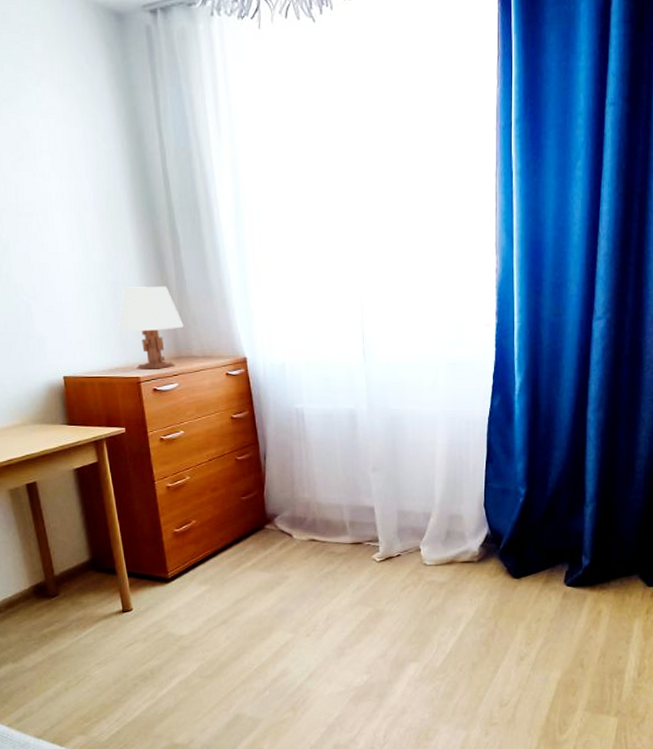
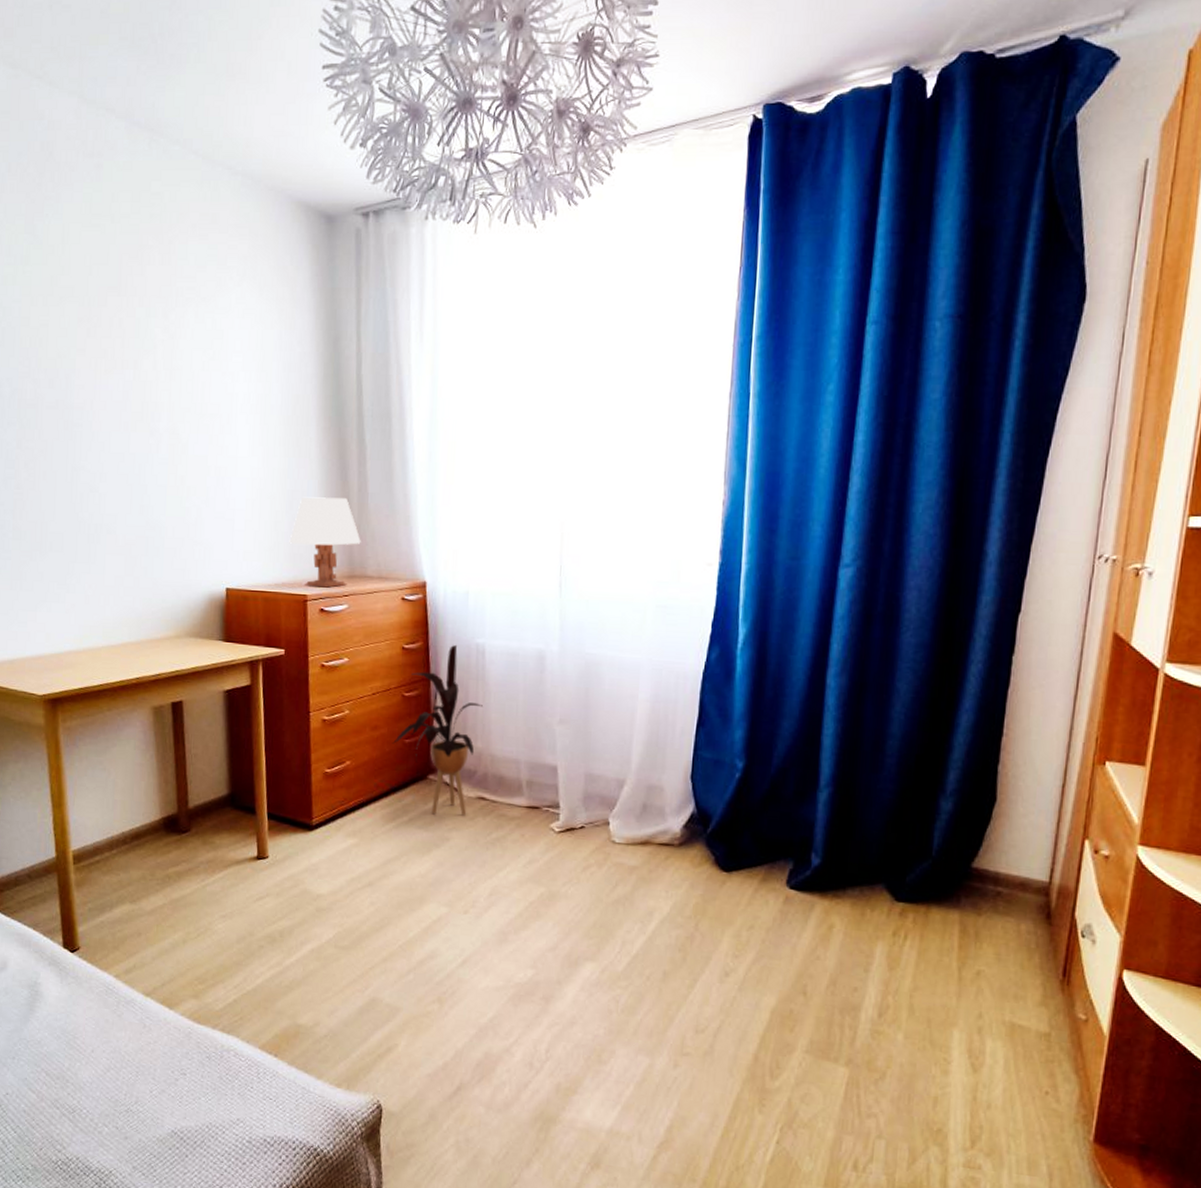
house plant: none [231,411,306,558] -> present [392,644,483,816]

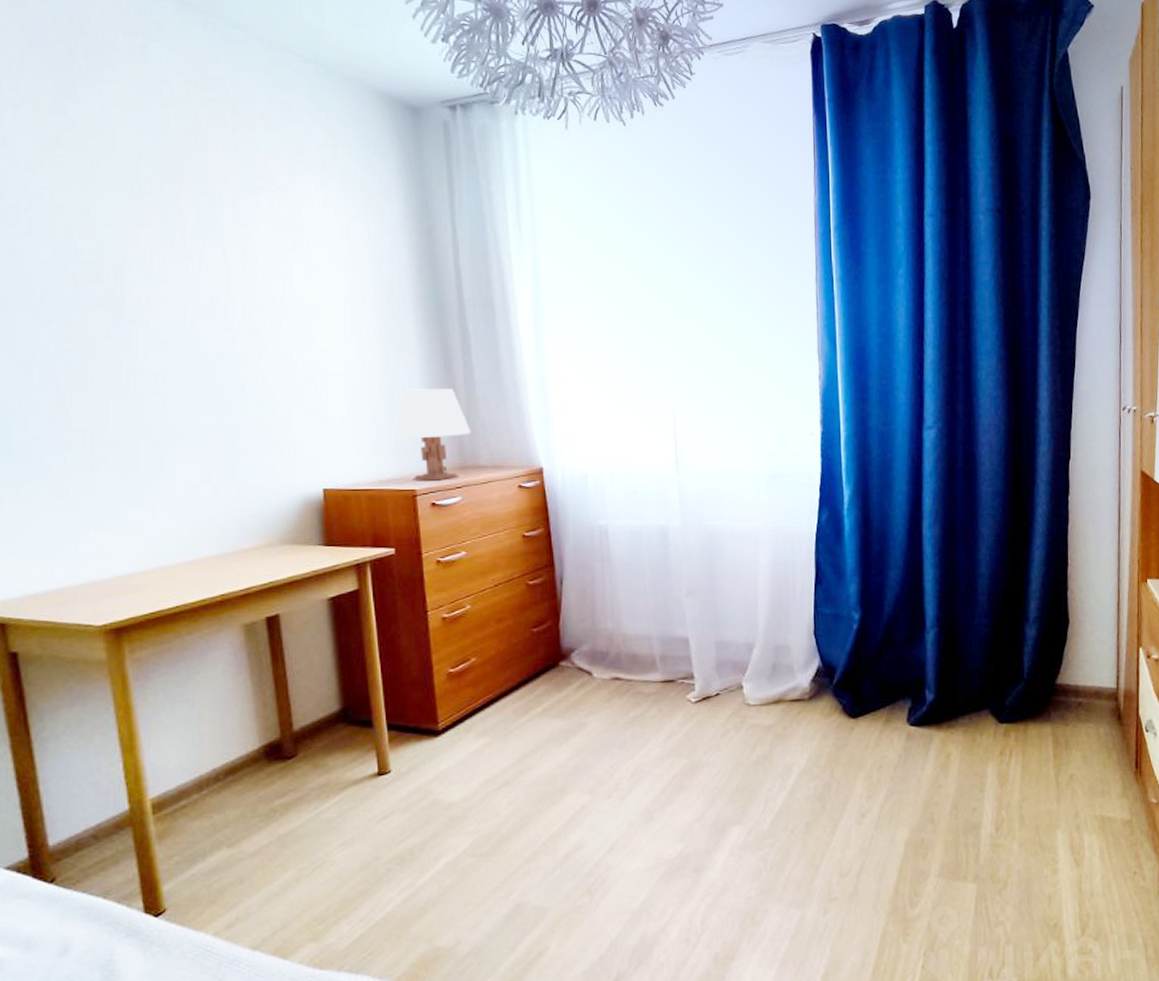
house plant: present [392,644,483,816] -> none [519,527,610,702]

